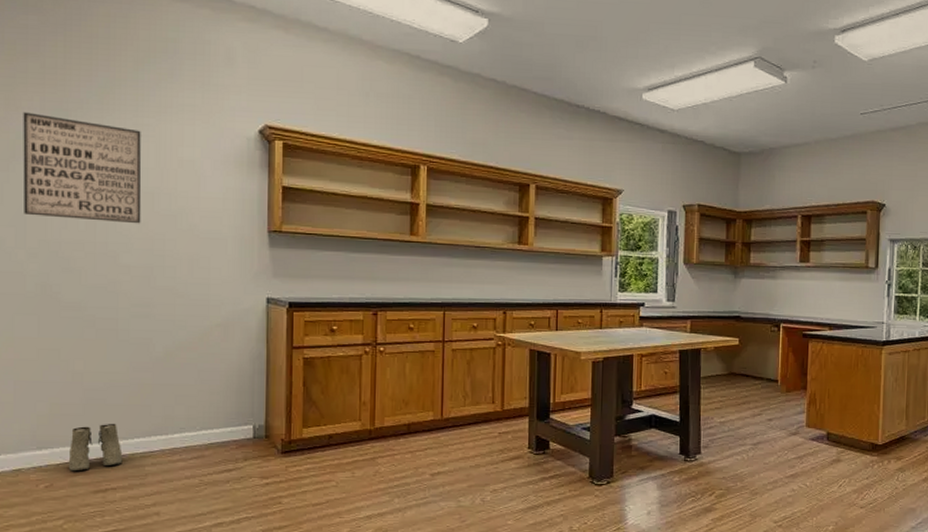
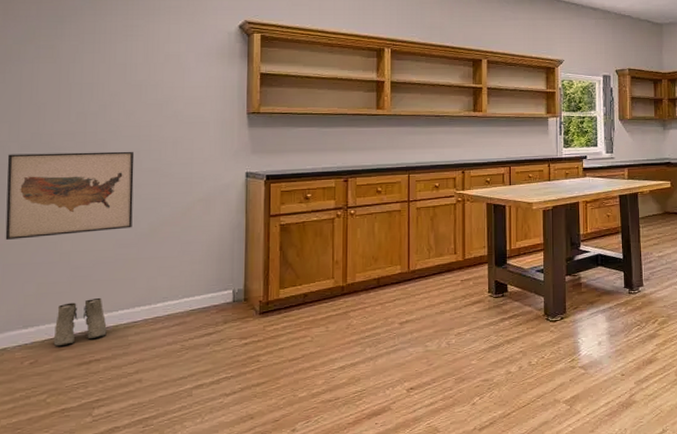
wall art: none [14,262,148,355] -> present [5,151,135,240]
wall art: present [23,112,142,224] -> none [18,20,131,114]

